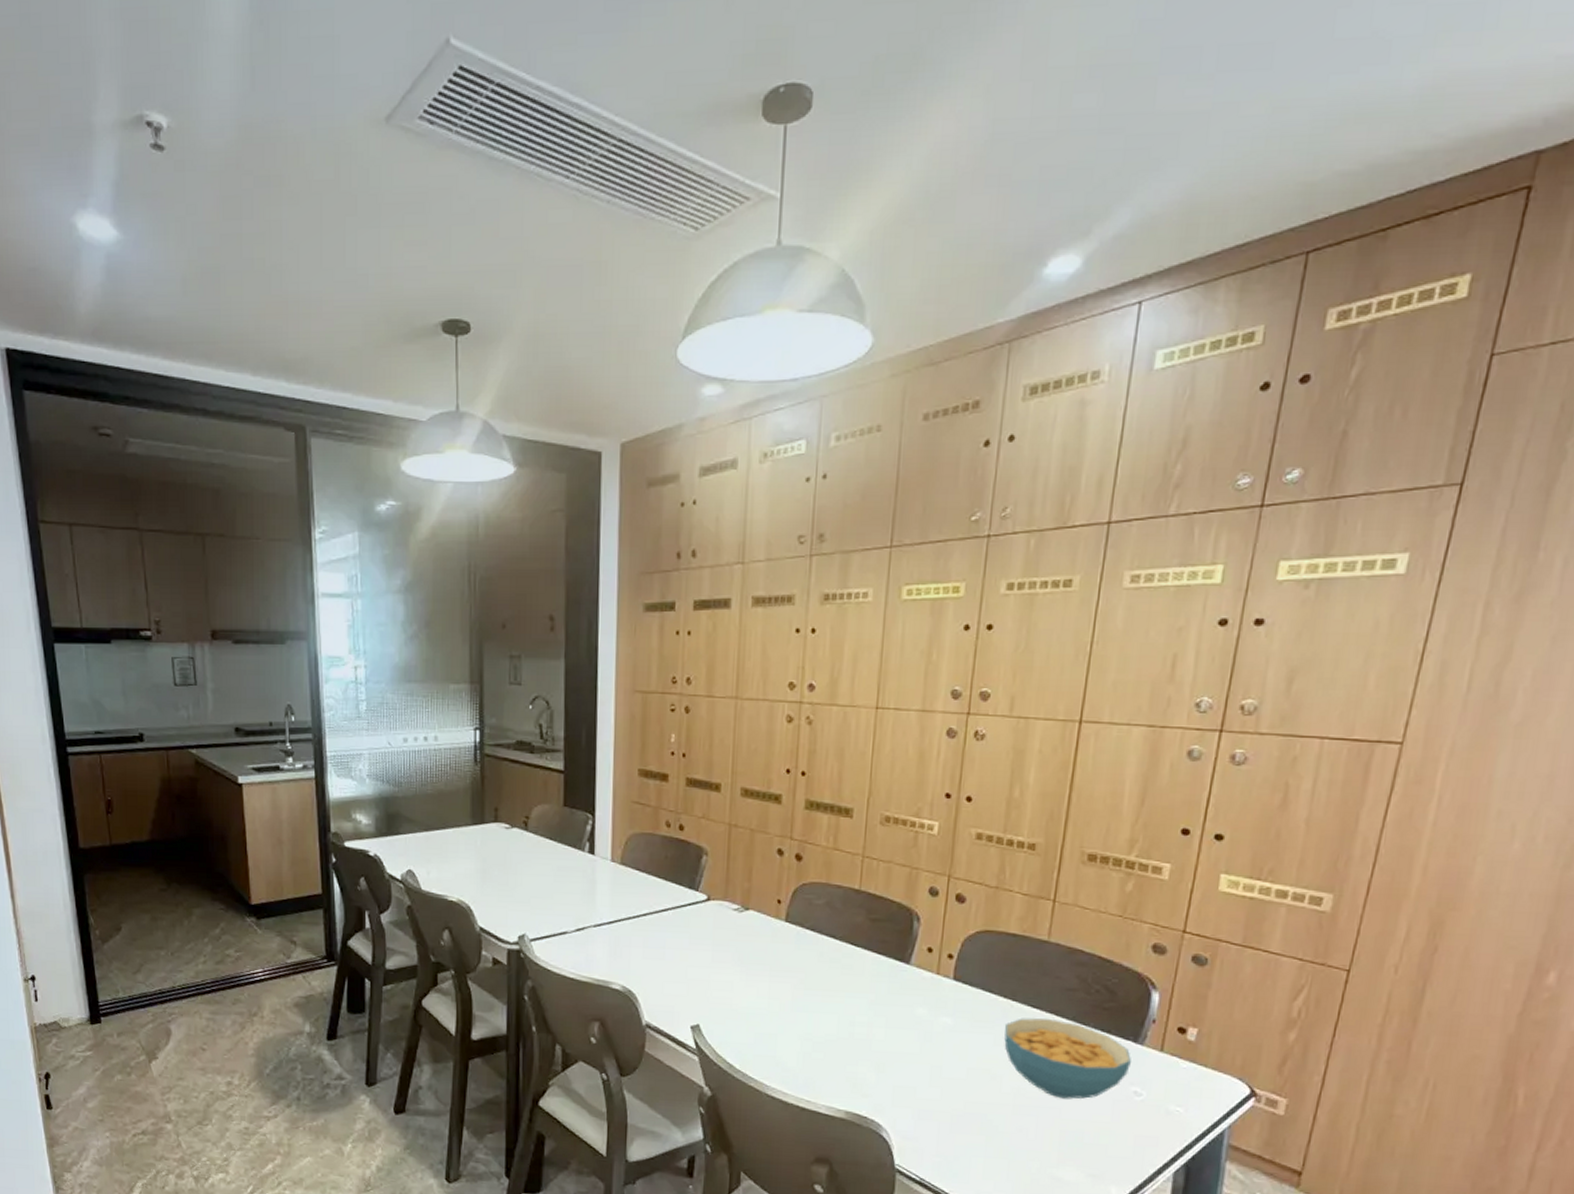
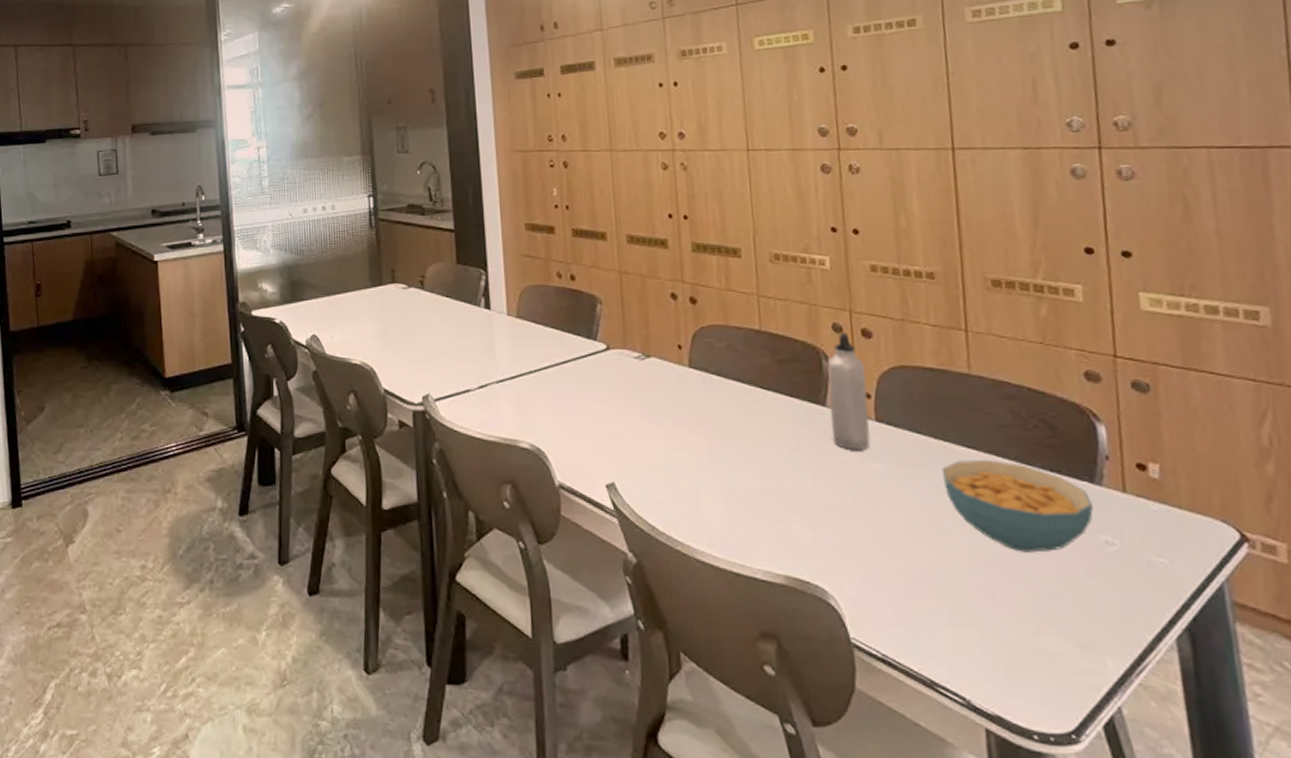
water bottle: none [910,896,953,1006] -> present [826,332,871,451]

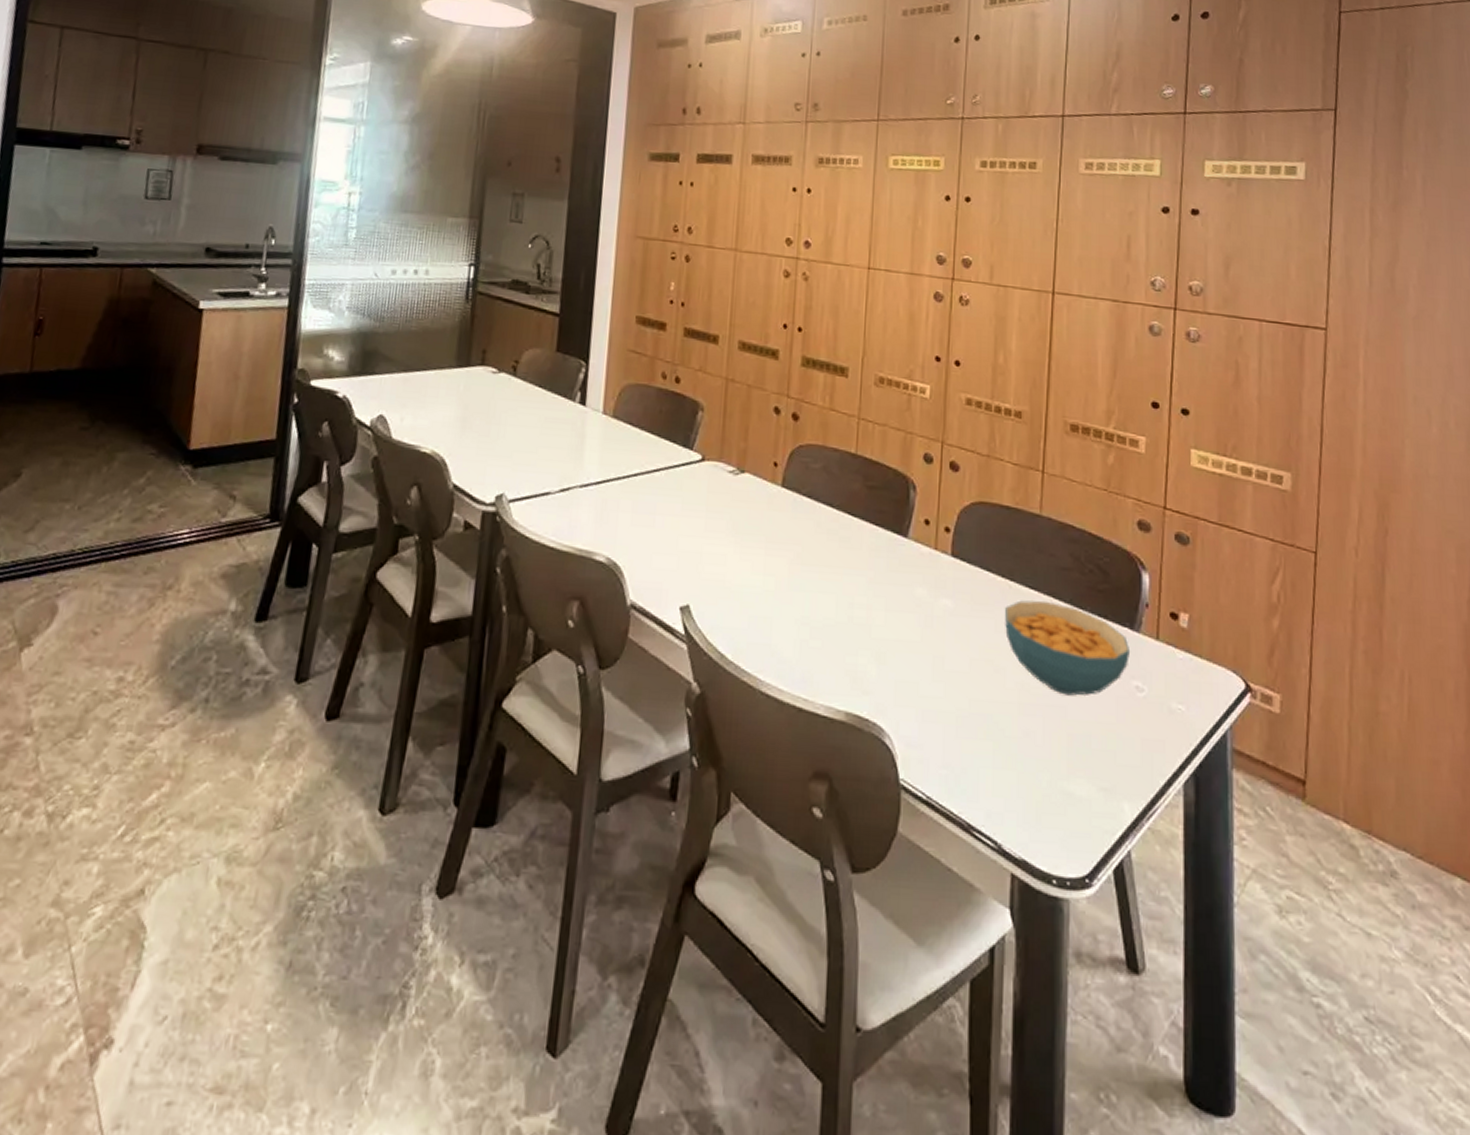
water bottle: present [826,332,871,451] -> none [909,463,949,586]

